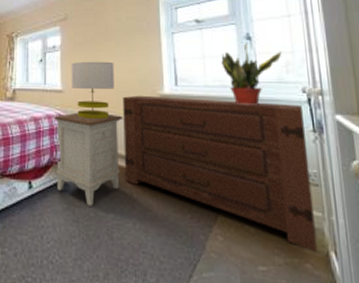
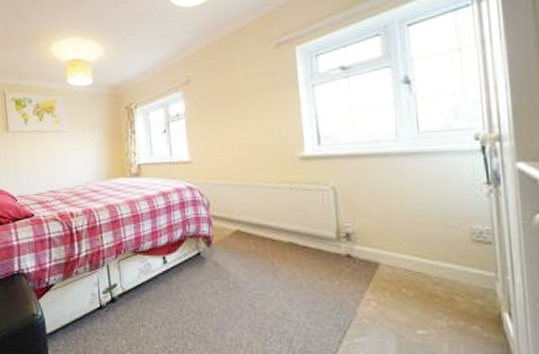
nightstand: present [54,112,123,206] -> none [184,182,260,278]
table lamp: present [71,61,115,120] -> none [197,125,248,190]
dresser: present [123,95,317,253] -> none [258,154,487,315]
potted plant: present [221,42,282,106] -> none [373,87,450,161]

